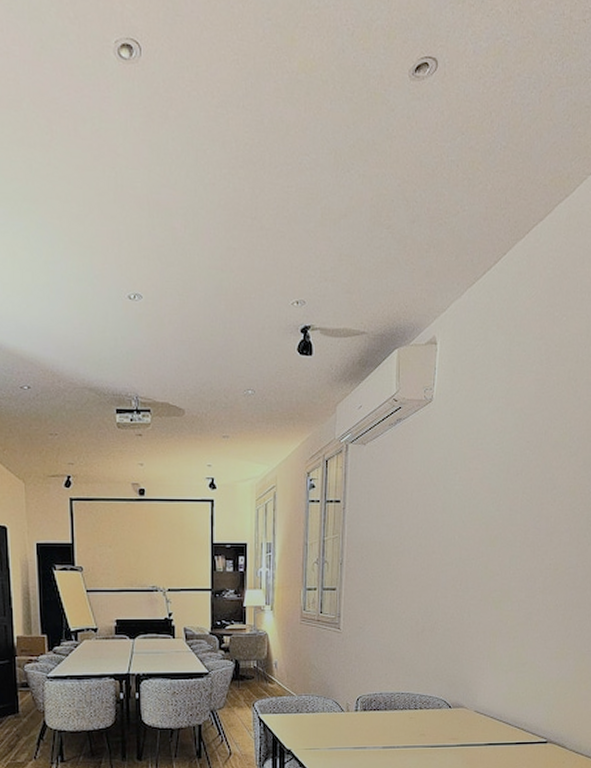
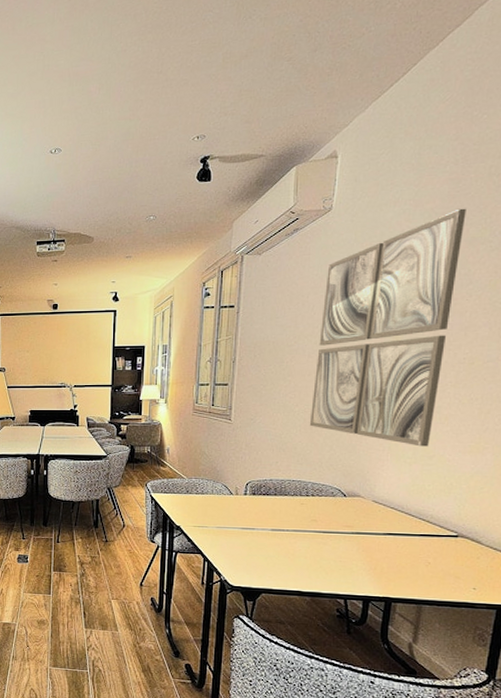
wall art: none [416,411,550,654] -> present [309,208,466,447]

